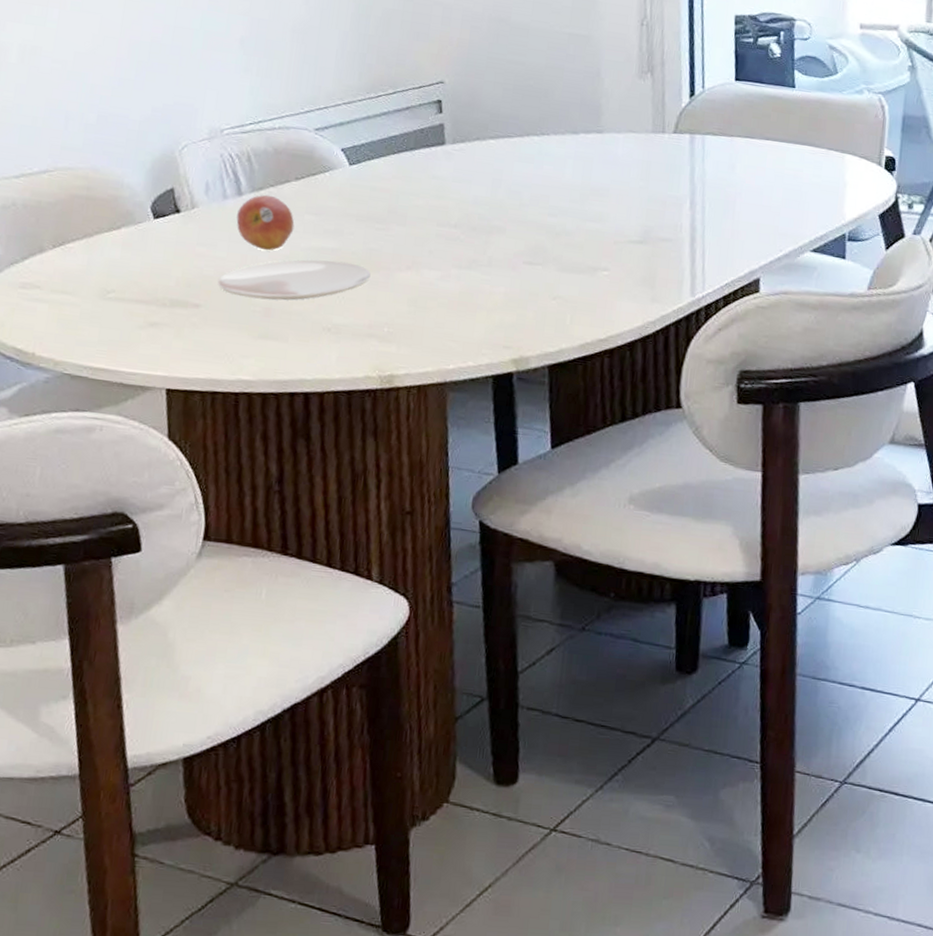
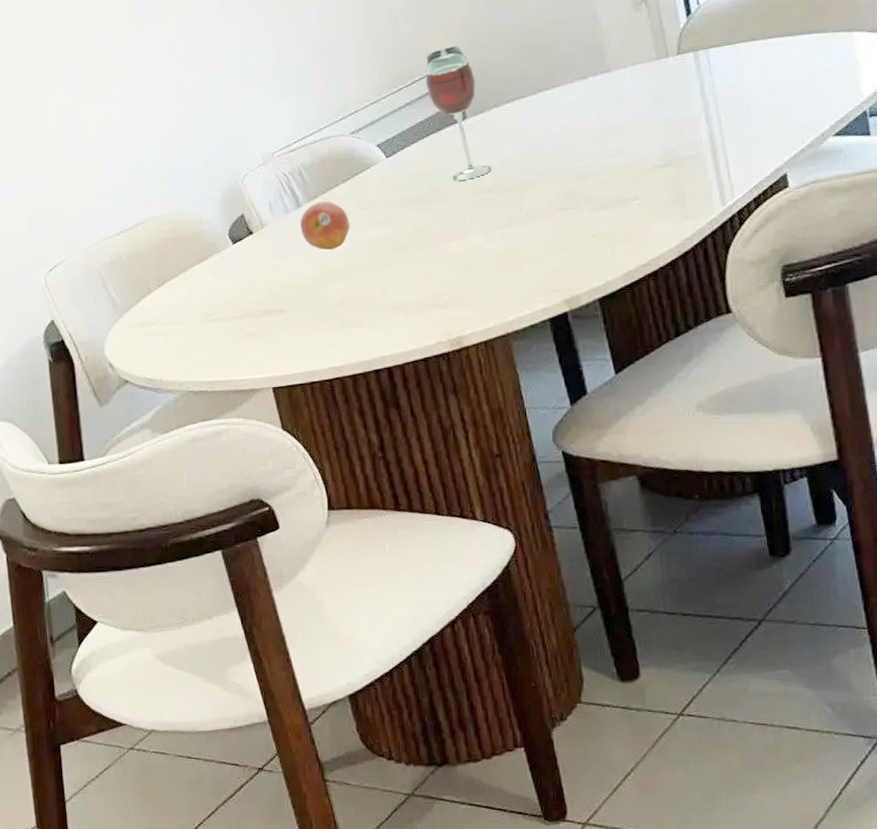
plate: present [217,259,371,300] -> none [296,245,424,295]
wineglass: none [407,65,462,209] -> present [425,46,492,181]

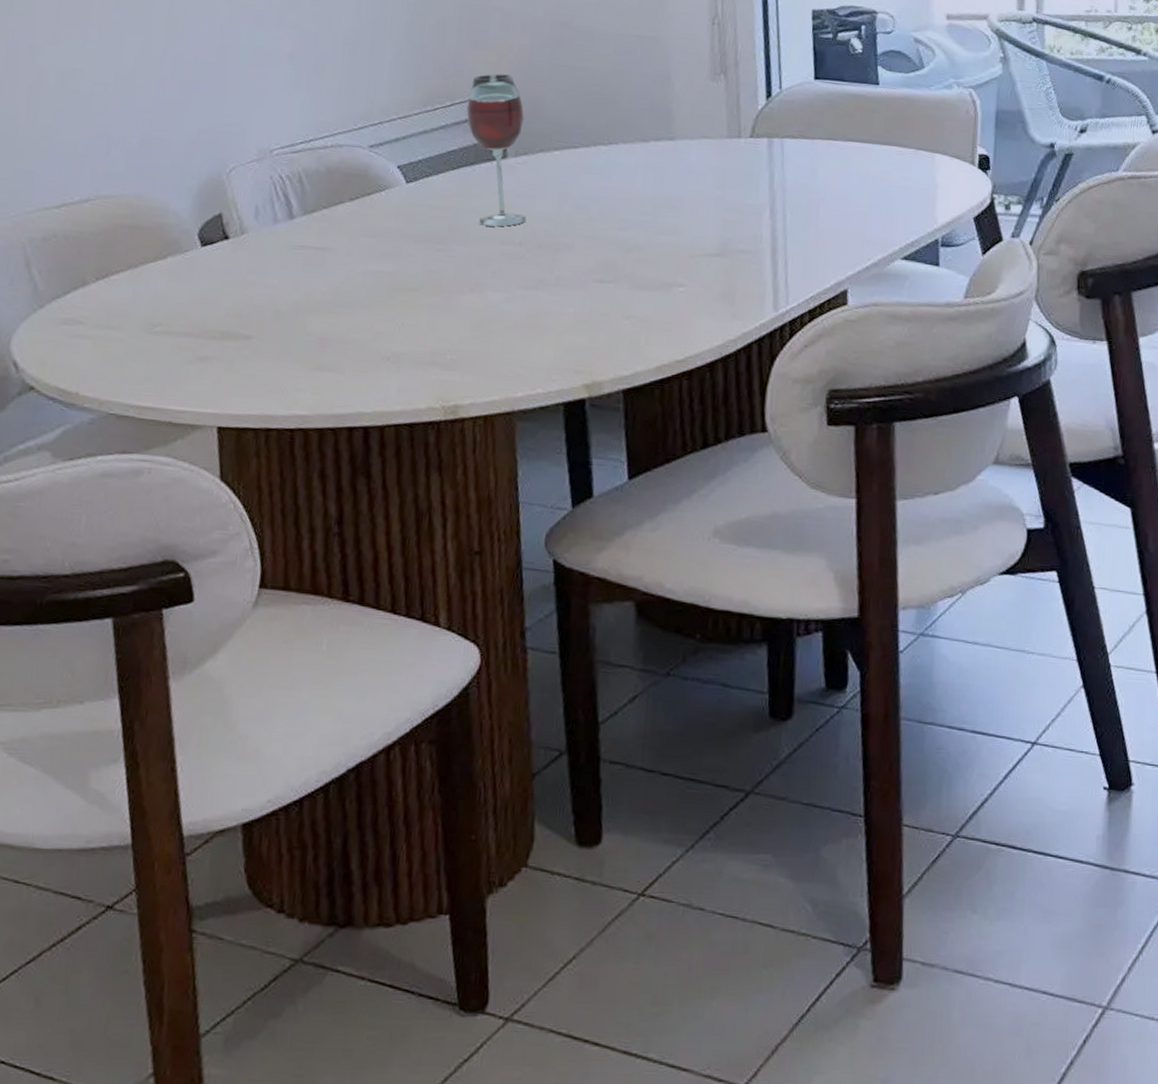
fruit: present [300,201,350,251] -> none [288,217,350,277]

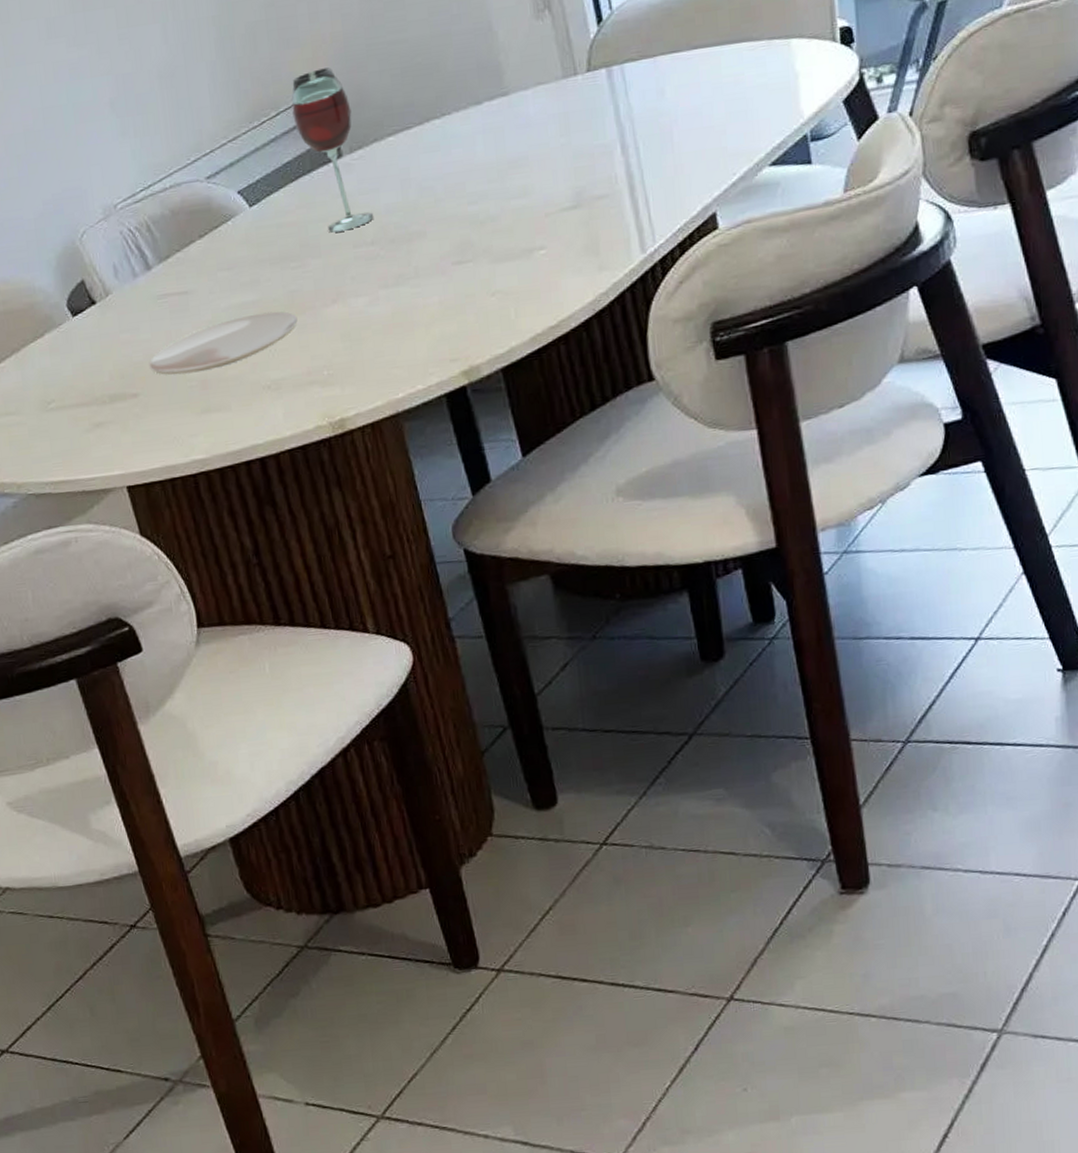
plate: none [269,284,431,329] -> present [149,311,298,375]

